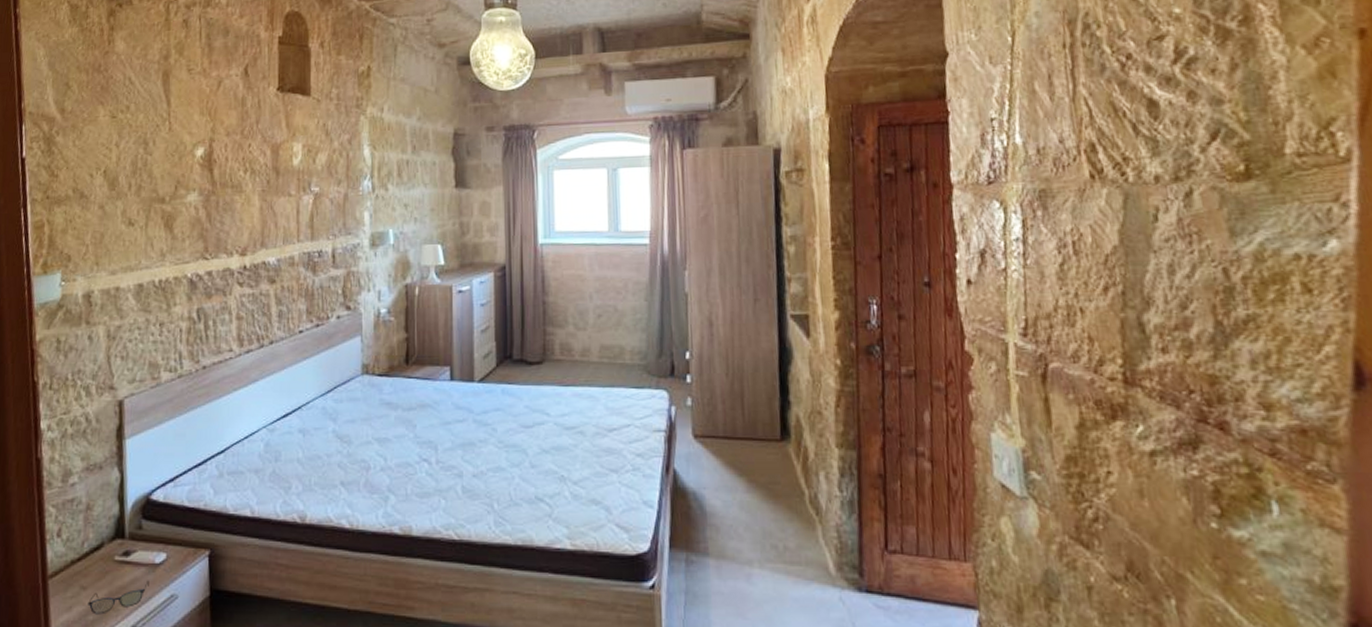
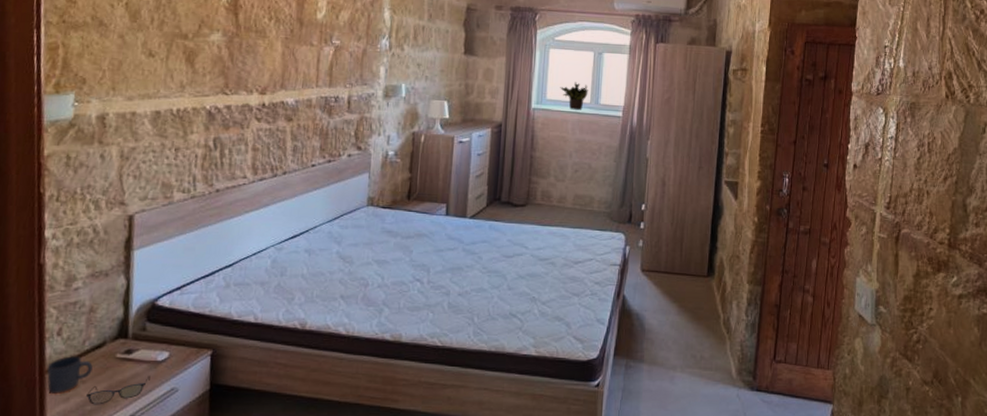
mug: none [49,559,92,603] -> present [46,356,93,395]
potted plant: none [570,207,605,242] -> present [560,82,588,111]

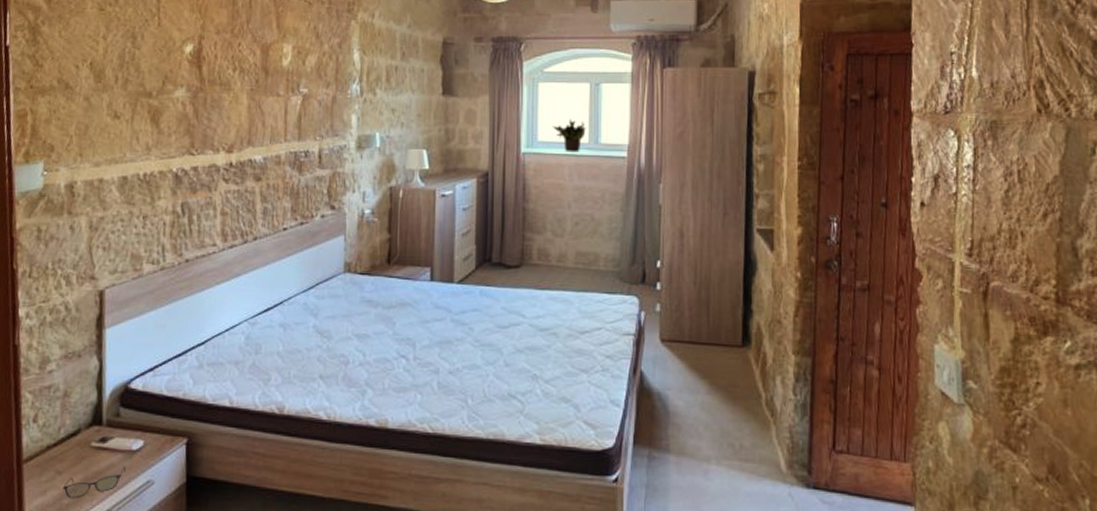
mug: present [46,356,93,395] -> none [24,445,69,487]

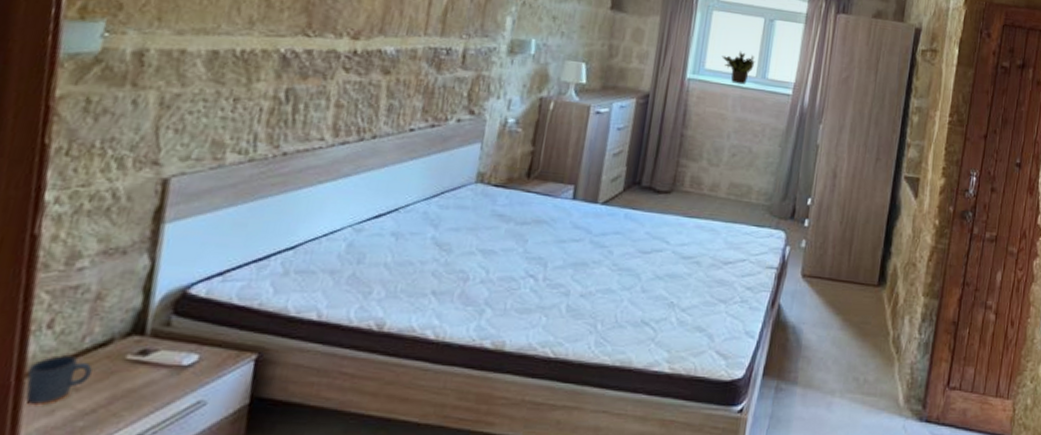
mug: none [24,445,69,487] -> present [25,355,93,406]
glasses: present [63,466,126,499] -> none [79,383,171,421]

